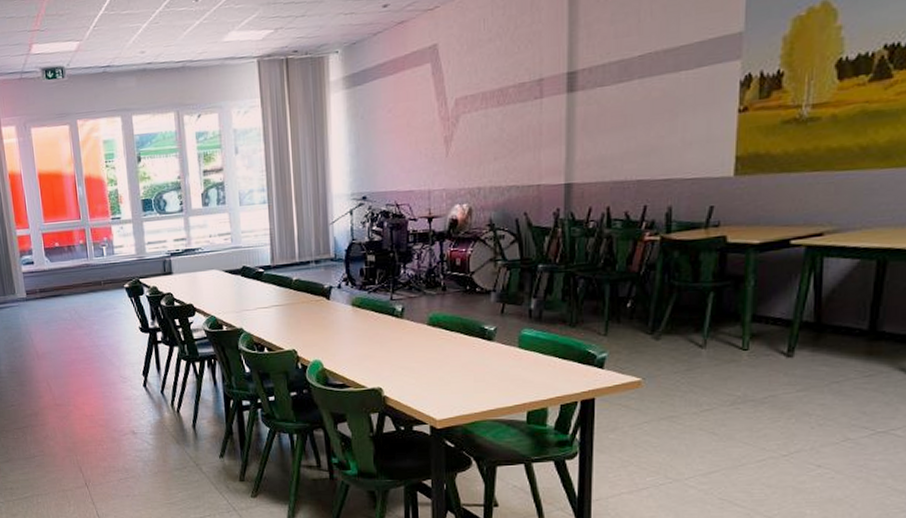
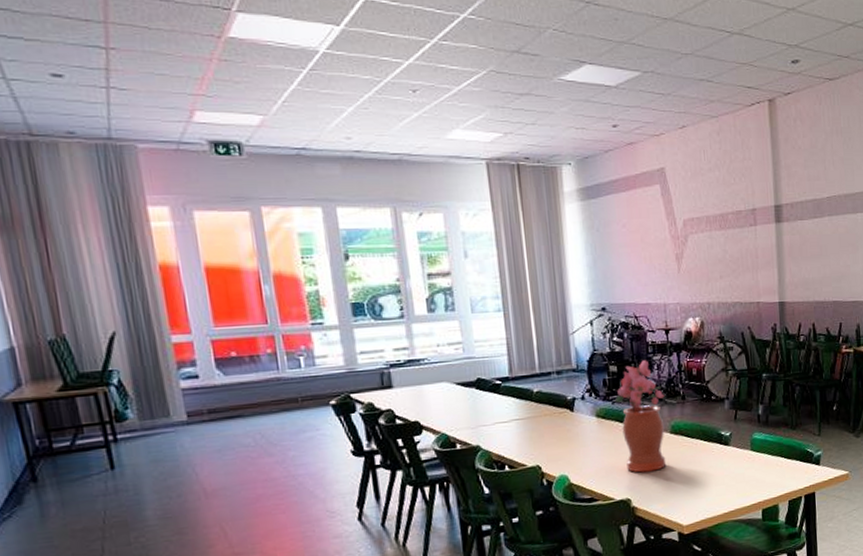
potted flower: none [370,249,424,363] -> present [614,360,667,473]

